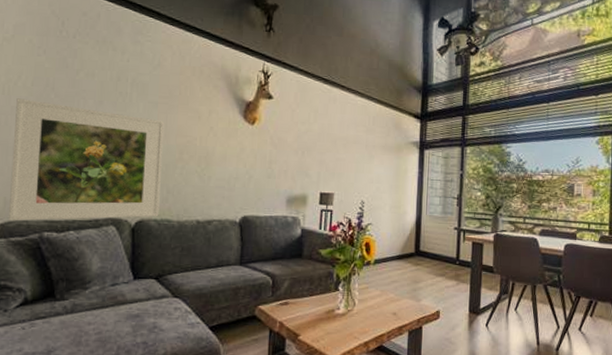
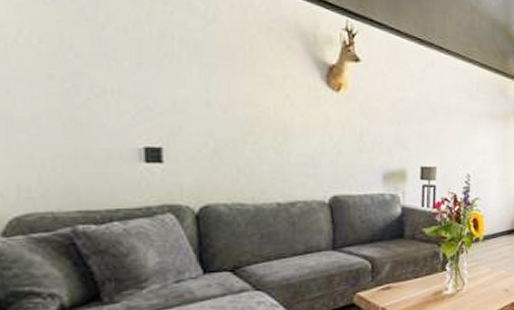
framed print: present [9,98,165,221] -> none [19,59,229,214]

